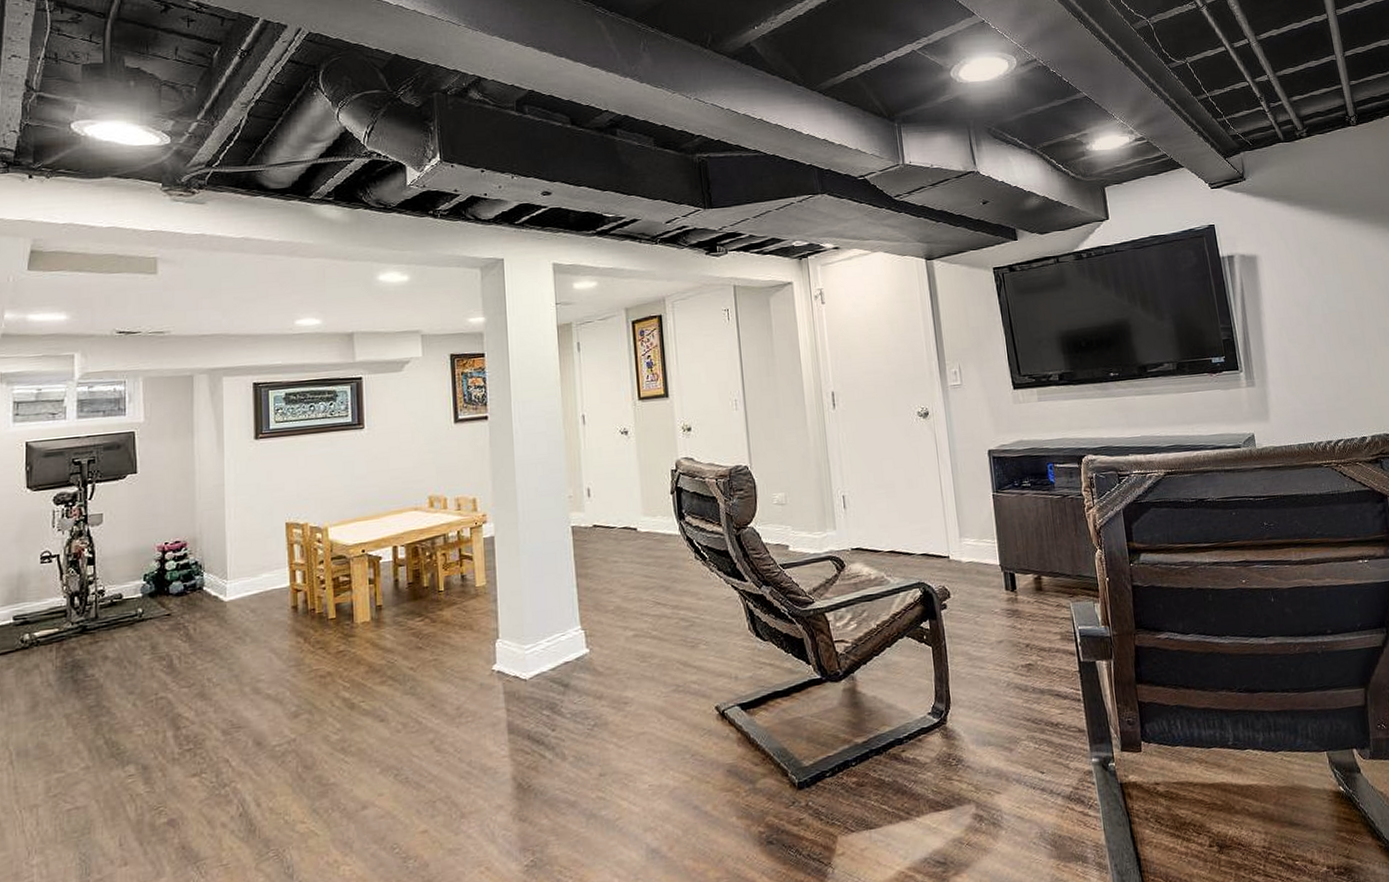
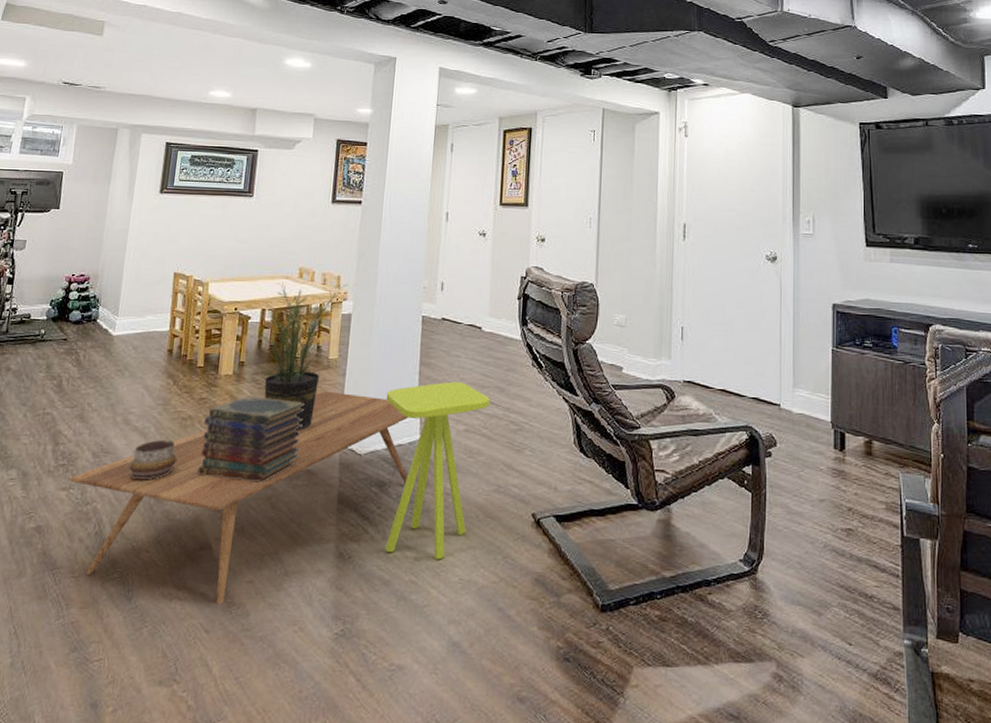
coffee table: none [201,617,580,861] -> present [70,391,408,604]
decorative bowl: none [266,702,322,750] -> present [128,440,178,480]
book stack: none [346,636,459,733] -> present [197,396,306,483]
potted plant: none [395,506,486,669] -> present [260,282,348,432]
side table: none [544,587,657,774] -> present [385,381,491,560]

